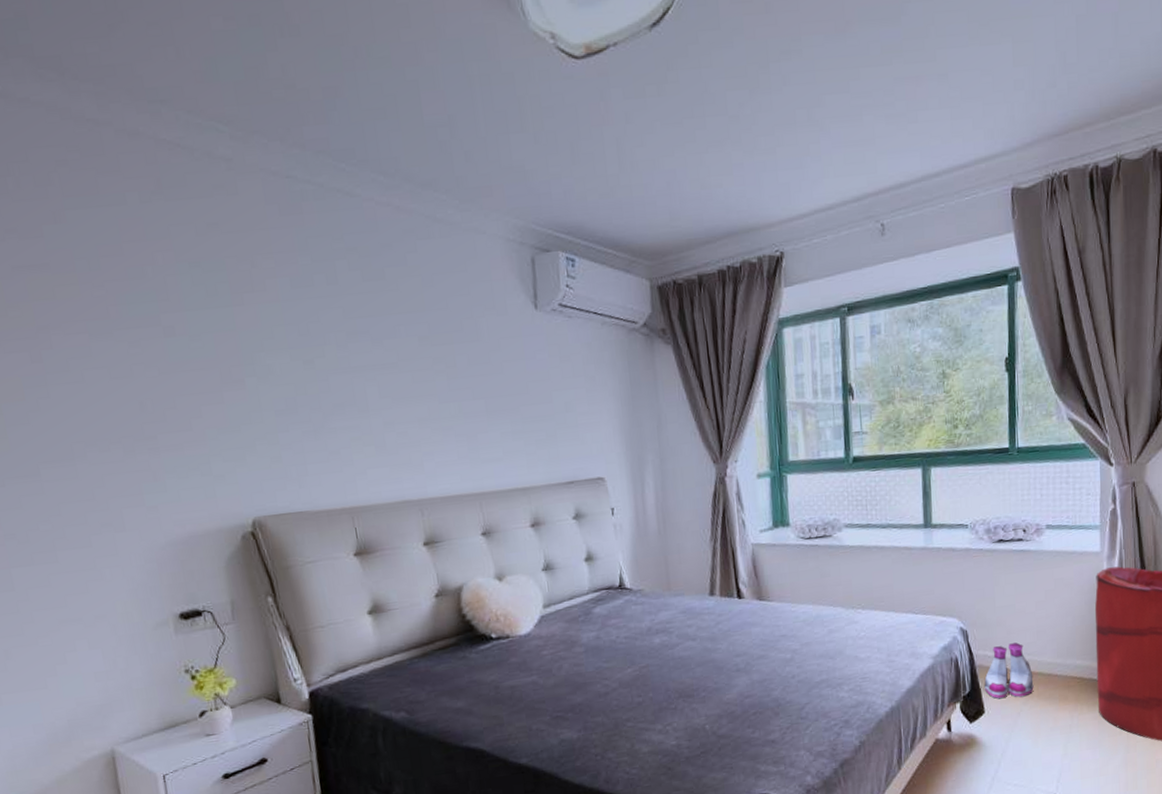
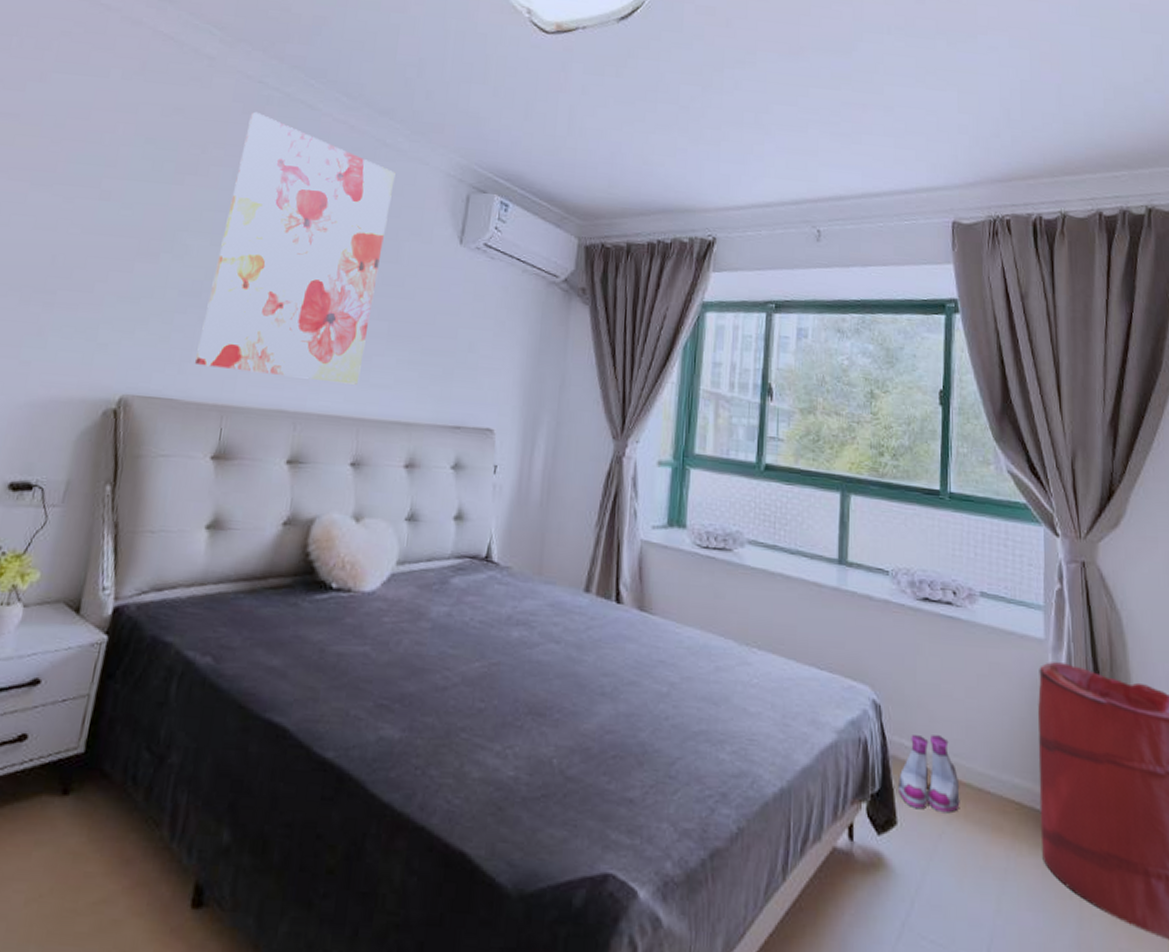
wall art: none [289,210,470,477] -> present [194,111,396,385]

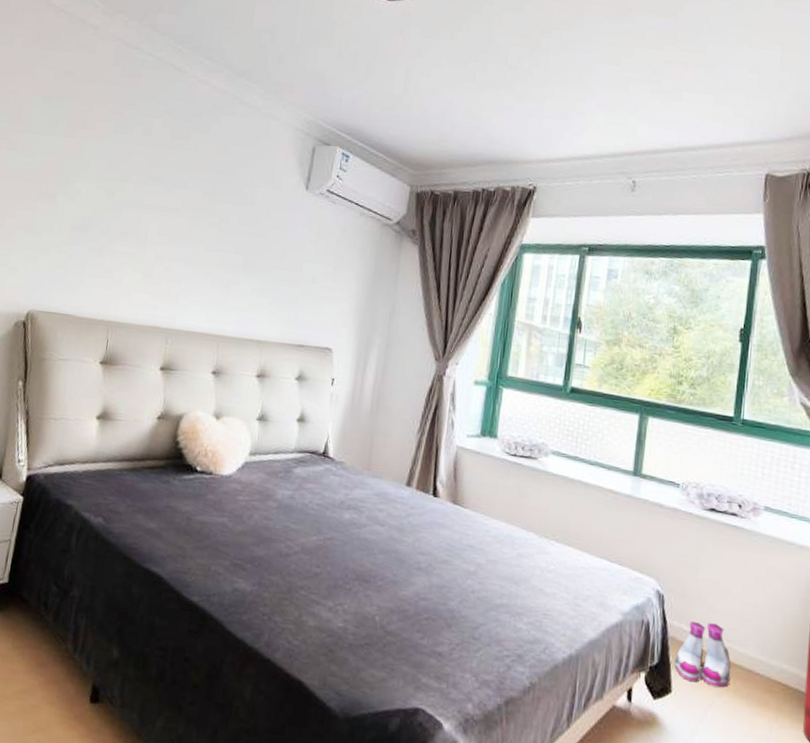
wall art: present [194,111,396,385] -> none [85,74,251,308]

